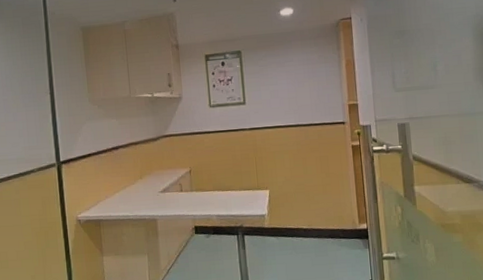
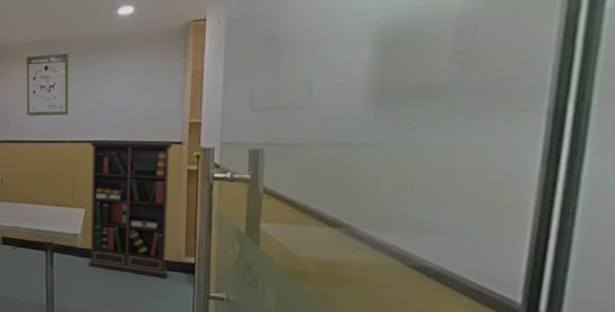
bookcase: none [267,122,346,247] -> present [88,140,173,278]

